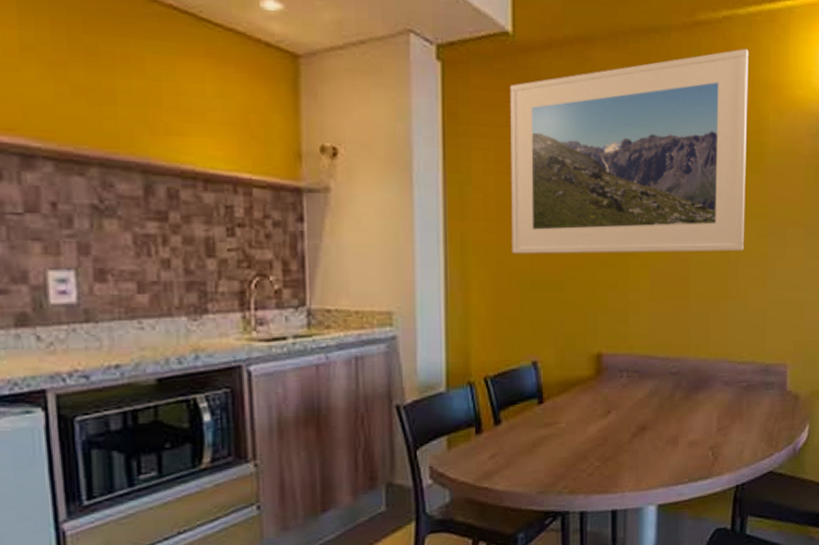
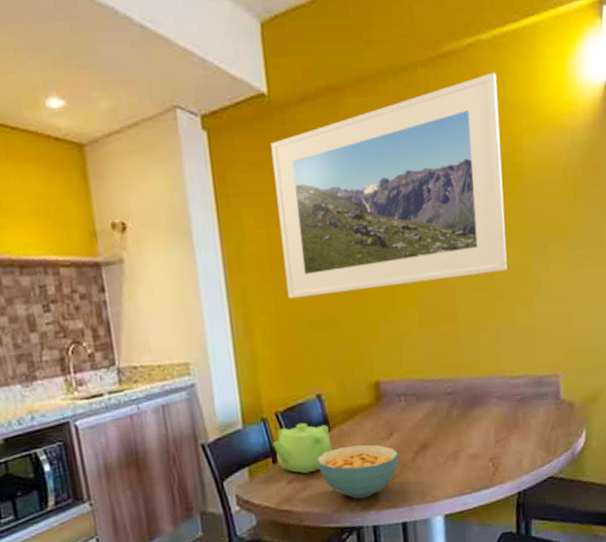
teapot: none [477,391,545,448] -> present [271,422,333,474]
cereal bowl: none [525,421,615,481] -> present [316,444,399,499]

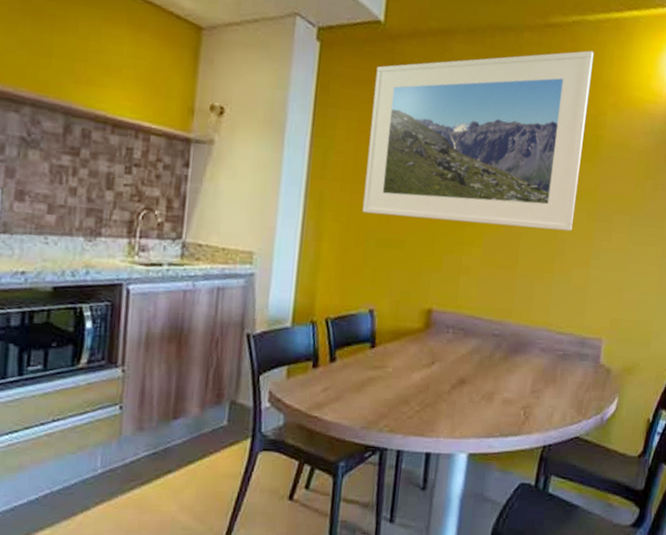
teapot: present [271,422,333,474] -> none [315,333,374,385]
cereal bowl: present [316,444,399,499] -> none [356,365,437,421]

